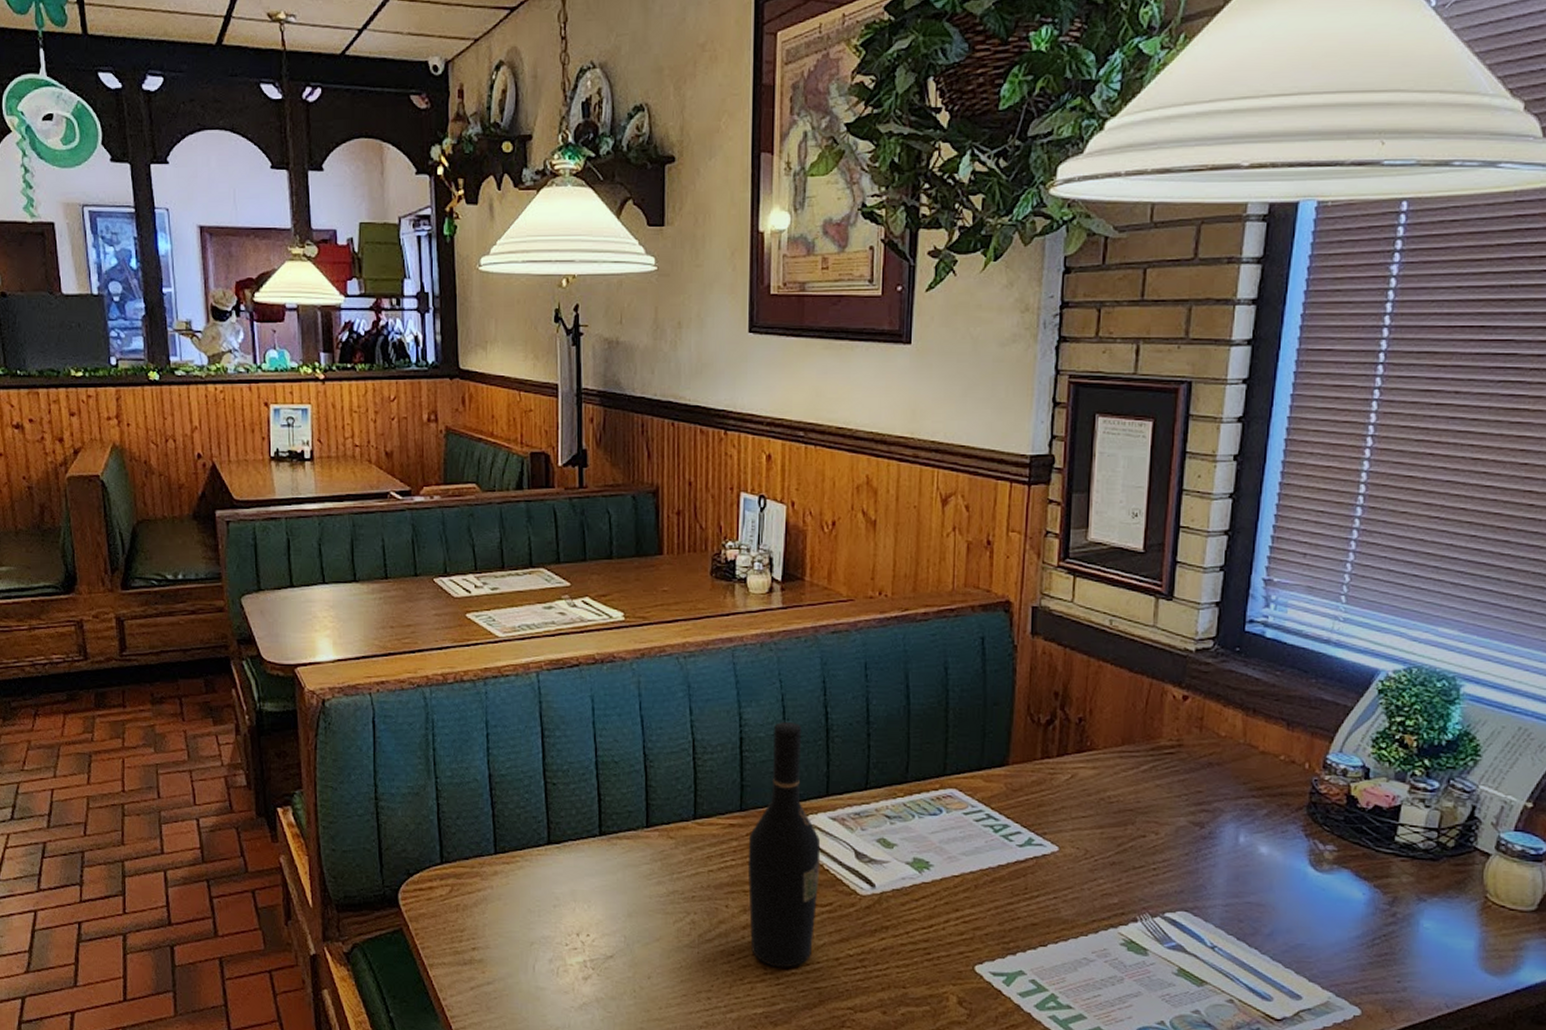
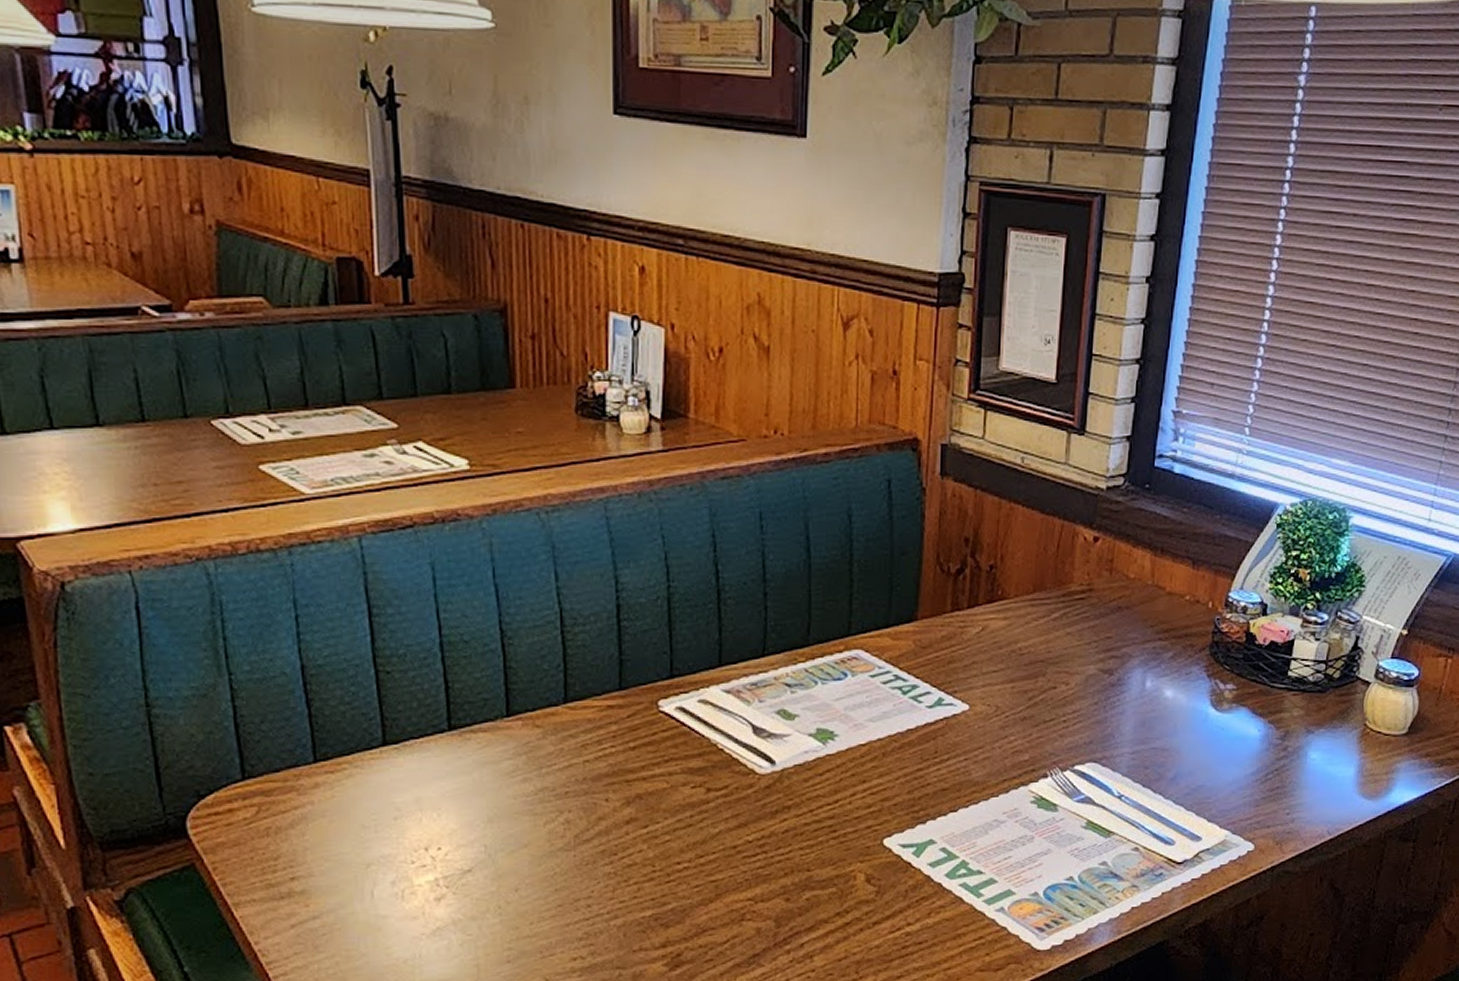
wine bottle: present [747,722,821,968] -> none [630,584,714,863]

